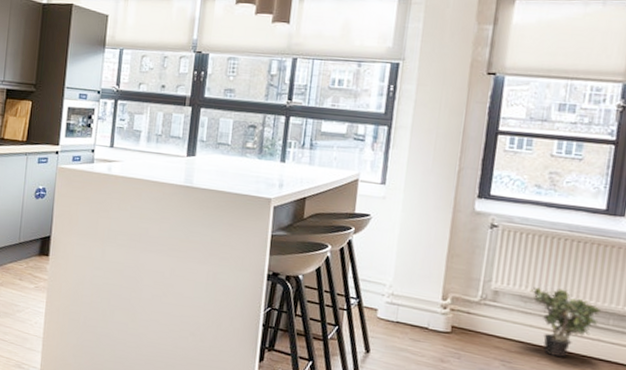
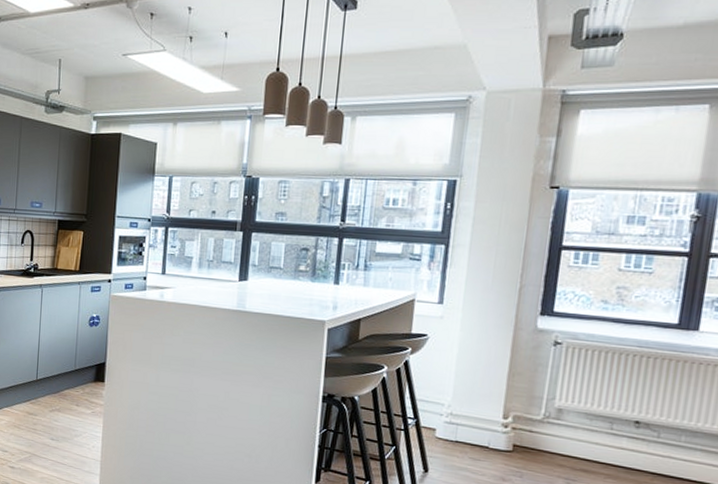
potted plant: present [530,287,600,357] -> none [596,404,671,475]

